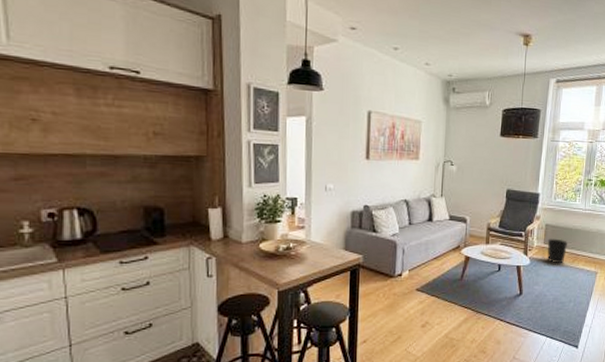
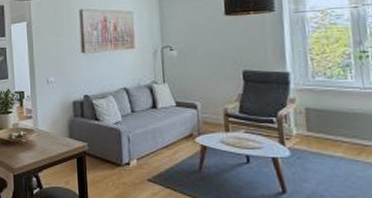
wastebasket: present [547,238,568,264] -> none [311,125,346,157]

